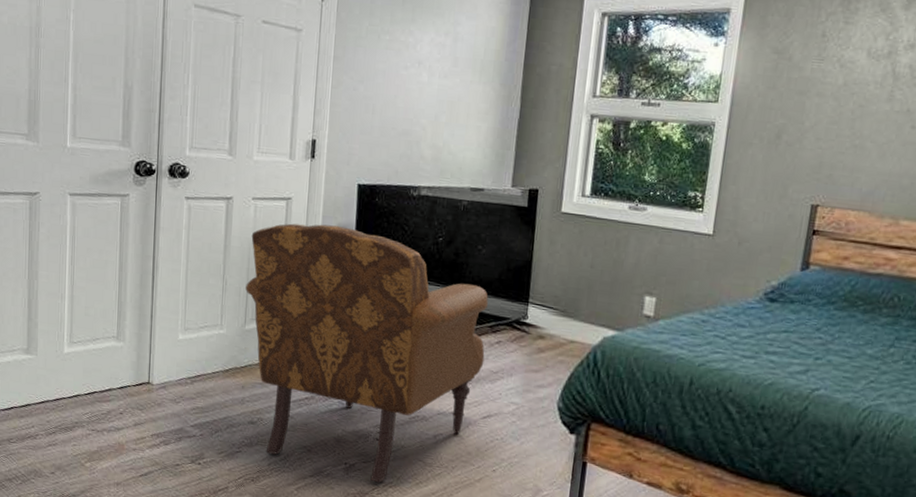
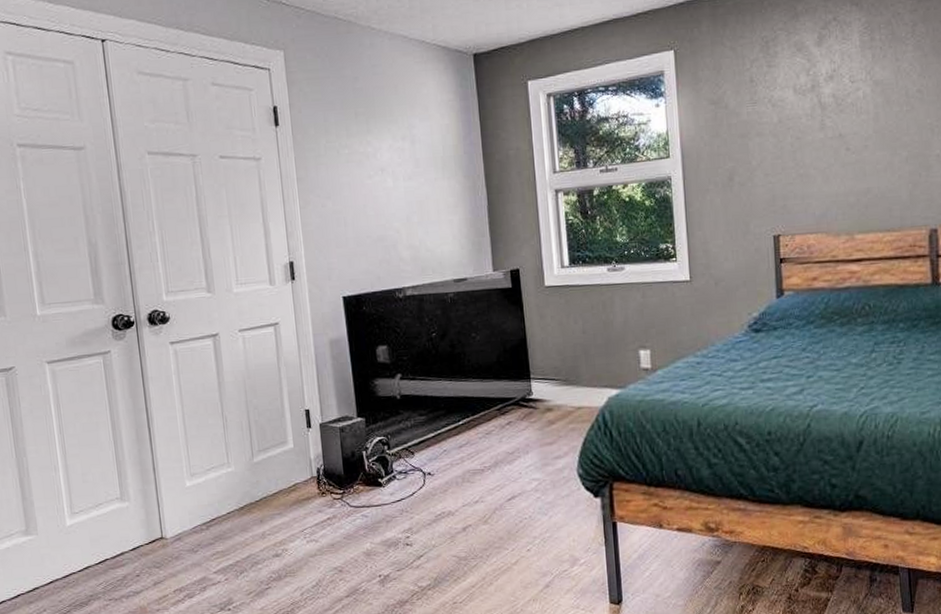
armchair: present [245,223,488,483] -> none [244,340,499,588]

